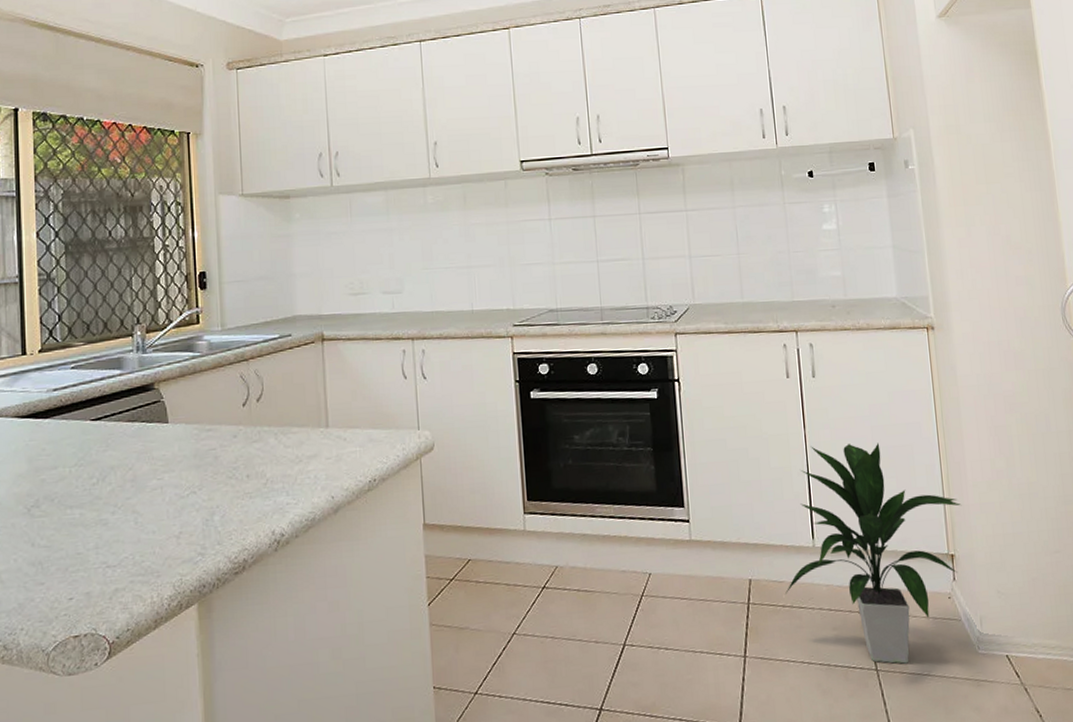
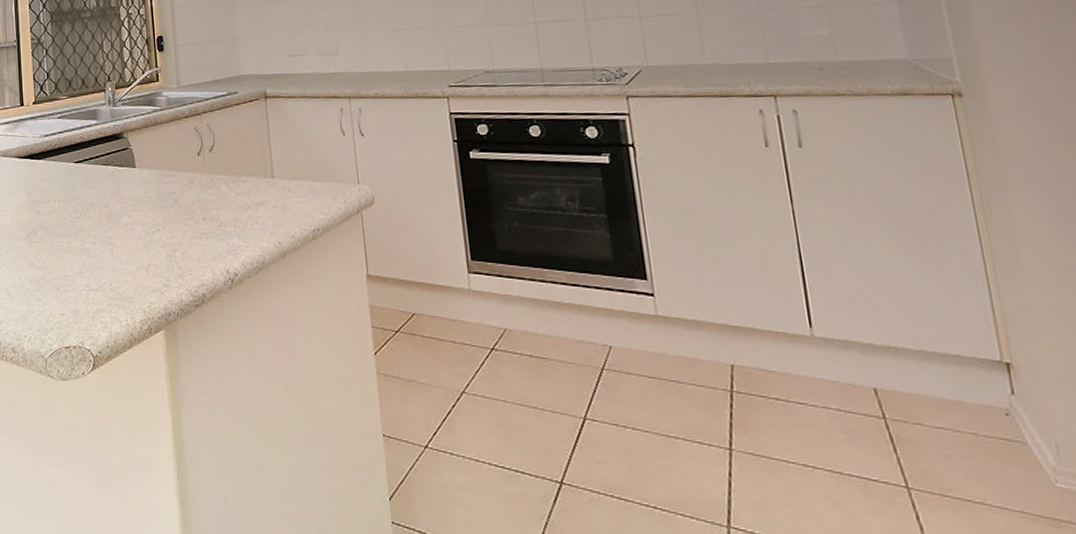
indoor plant: present [785,443,962,664] -> none [778,223,1018,486]

